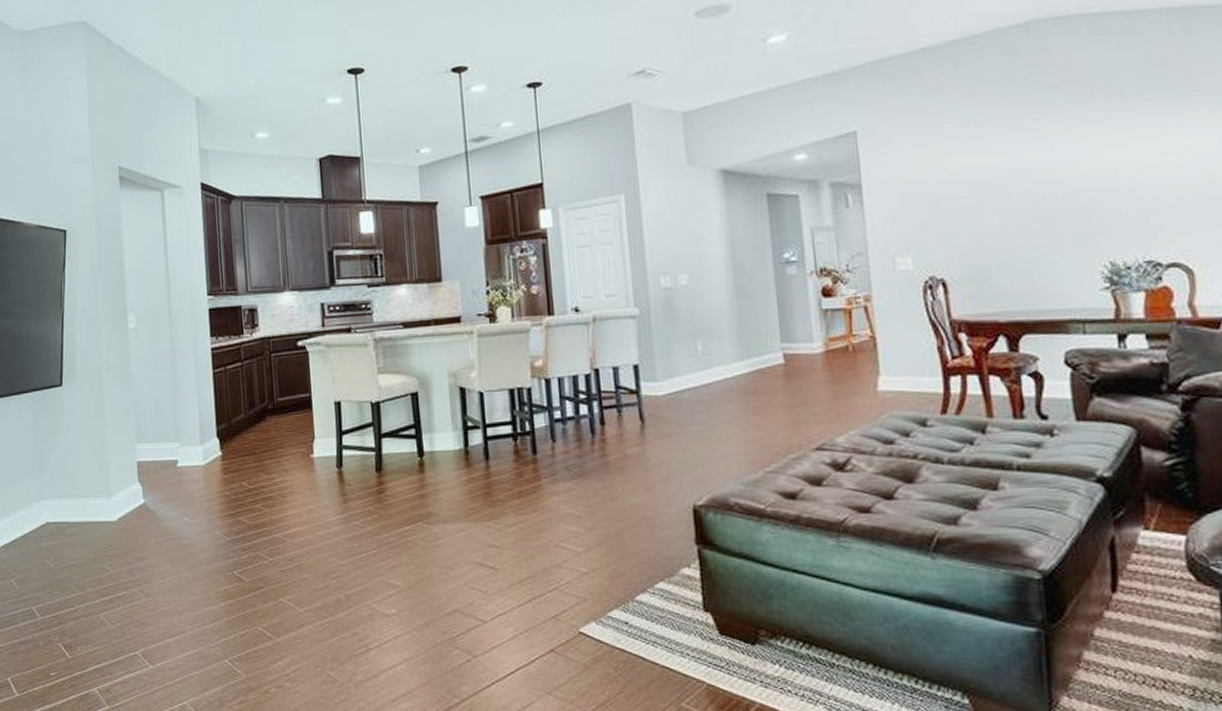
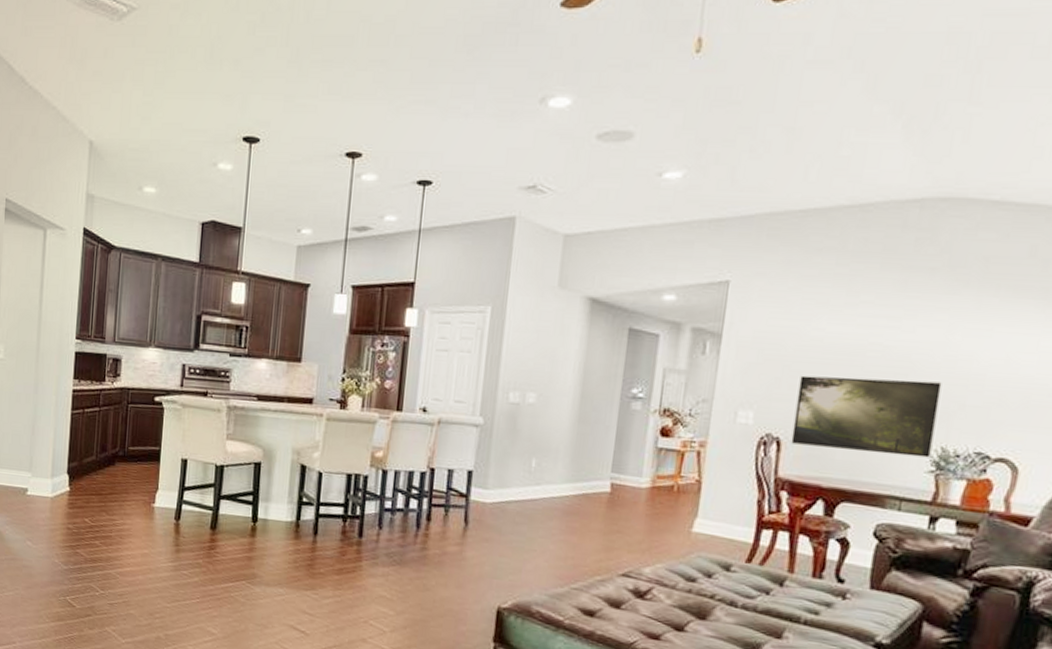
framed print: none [950,197,1101,283] -> present [791,375,942,458]

